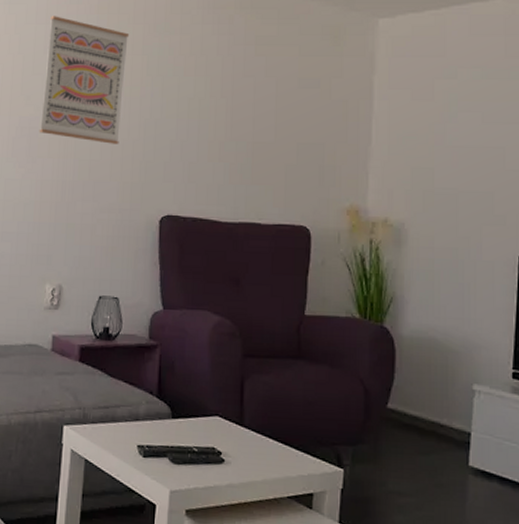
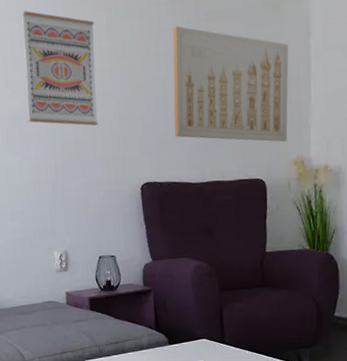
wall art: none [206,47,348,186] -> present [172,26,289,142]

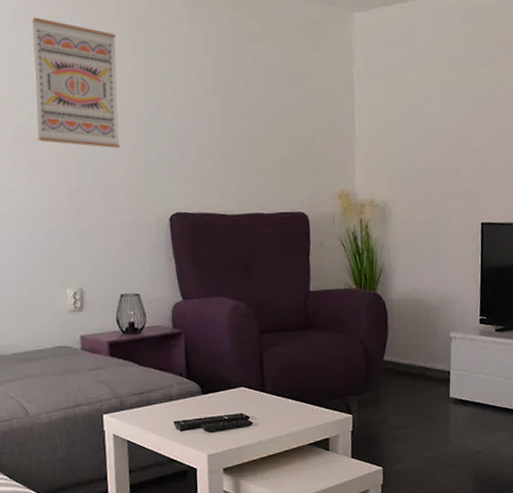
wall art: present [172,26,289,142] -> none [205,45,331,174]

